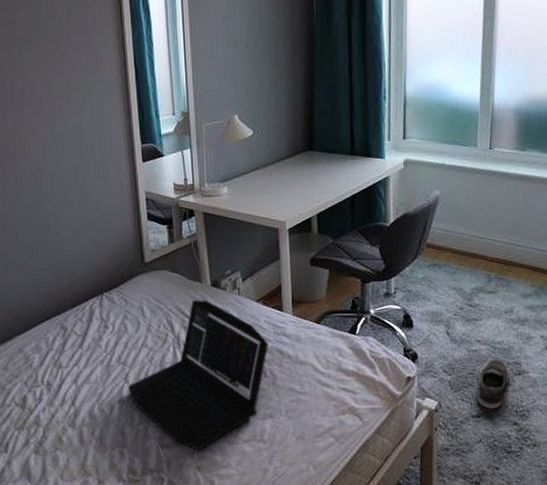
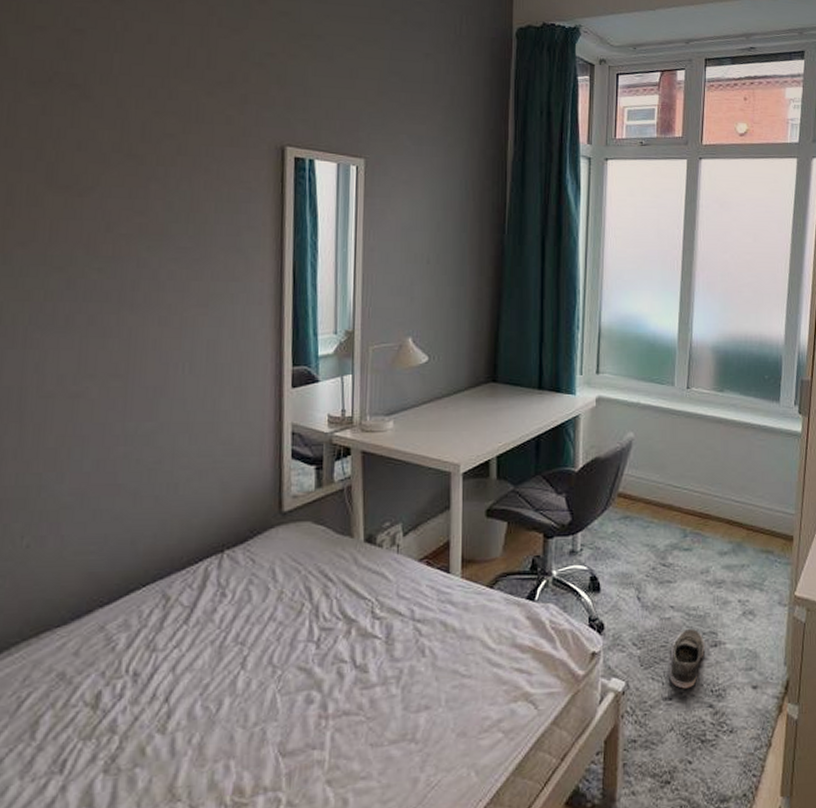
laptop: present [128,300,268,451] -> none [245,559,429,758]

